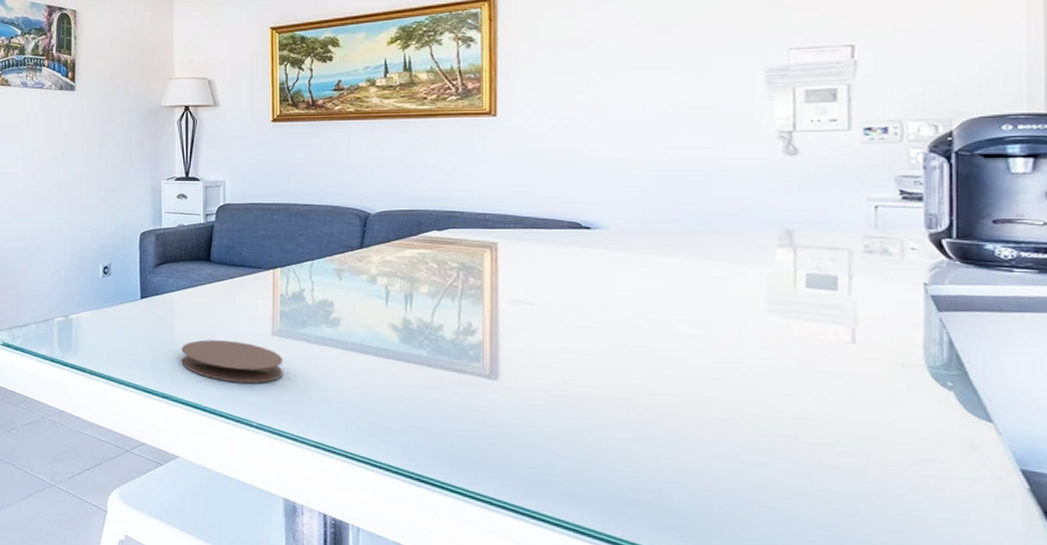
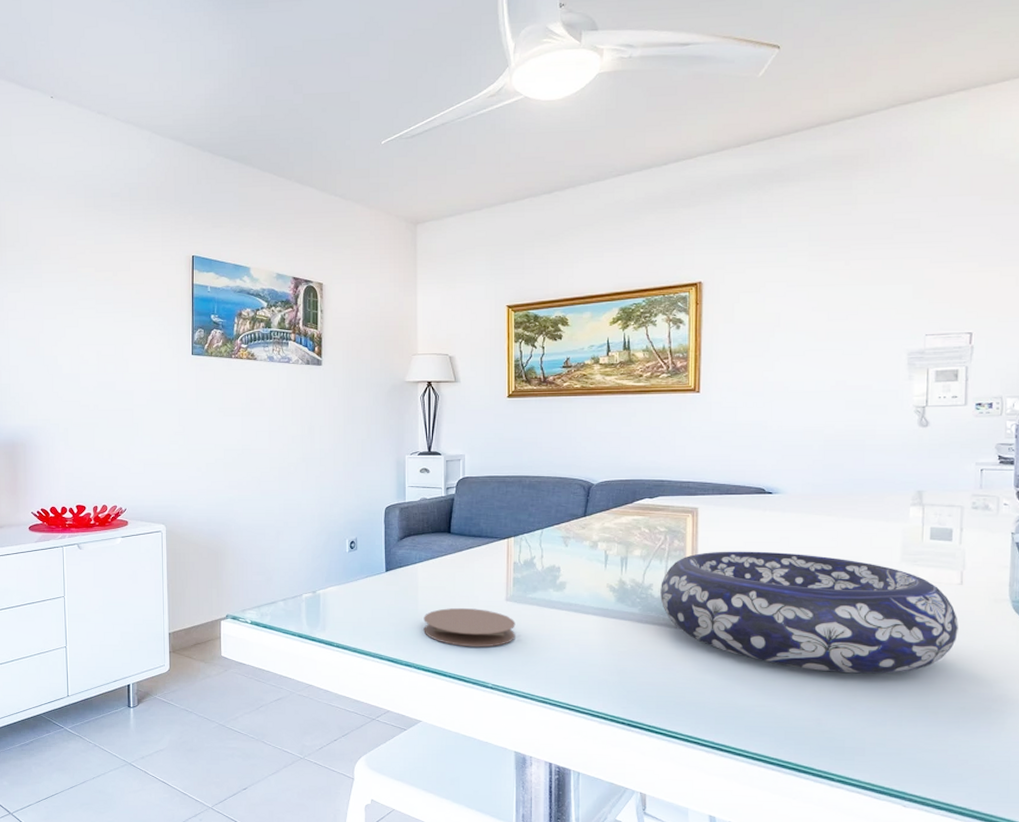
decorative bowl: none [453,291,851,445] -> present [660,551,958,674]

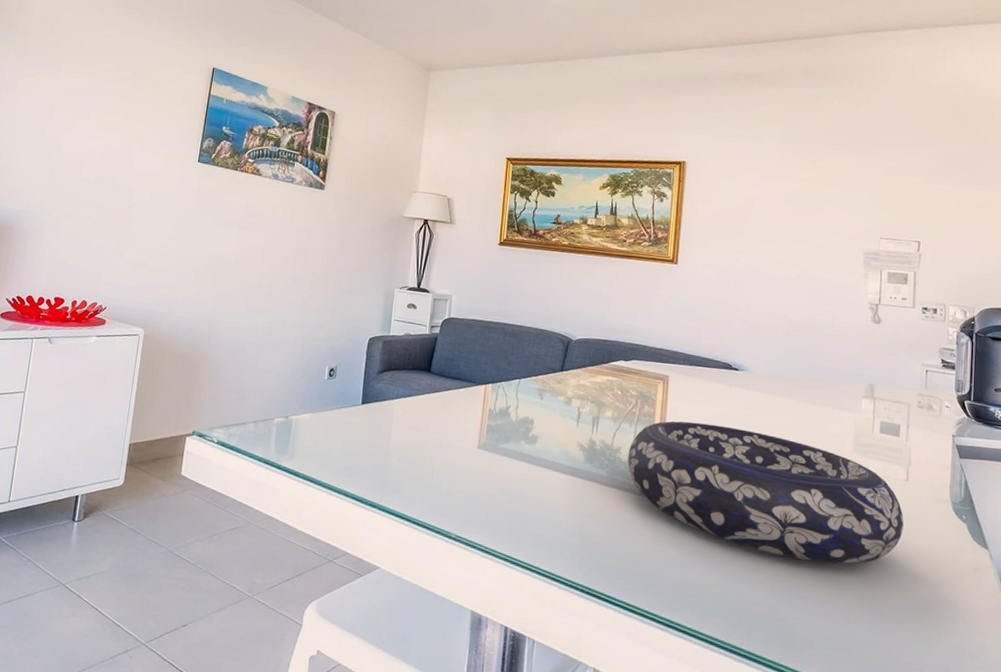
coaster: present [423,608,516,647] -> none [392,449,485,495]

